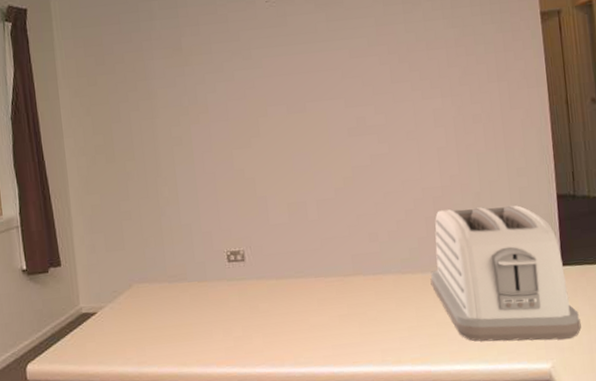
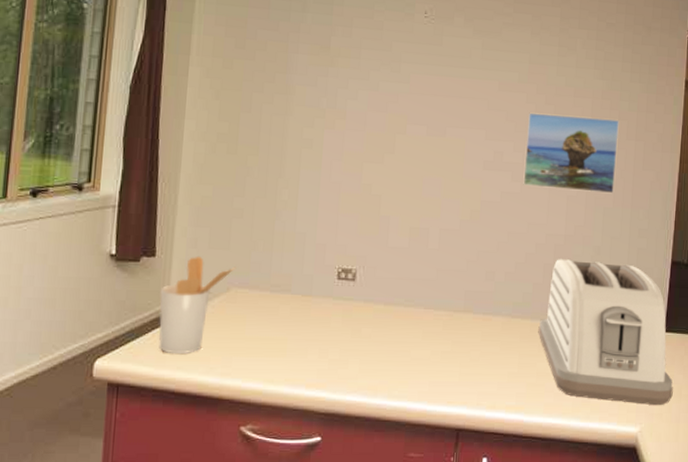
utensil holder: none [71,259,134,351] -> present [158,256,237,353]
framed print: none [384,64,484,145] -> present [523,112,619,194]

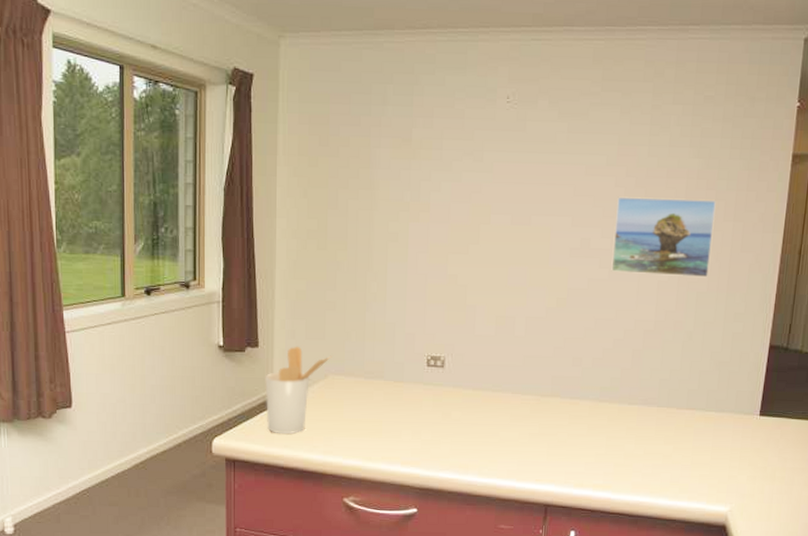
toaster: present [538,259,673,406] -> none [626,344,767,487]

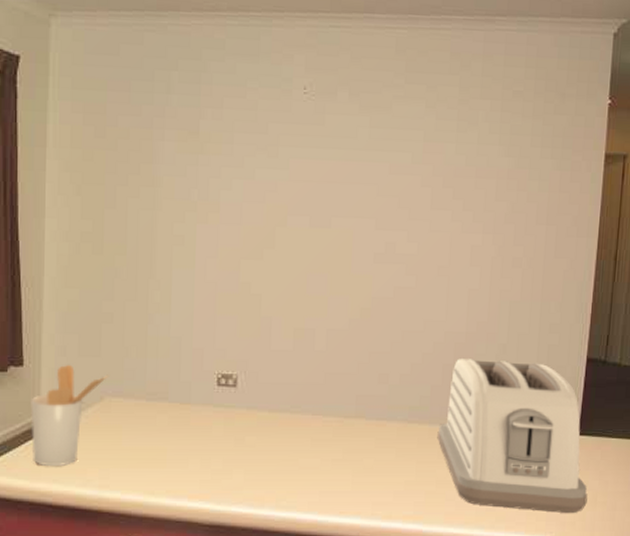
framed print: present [611,196,716,278] -> none [418,197,528,286]
toaster: none [626,344,767,487] -> present [437,359,588,514]

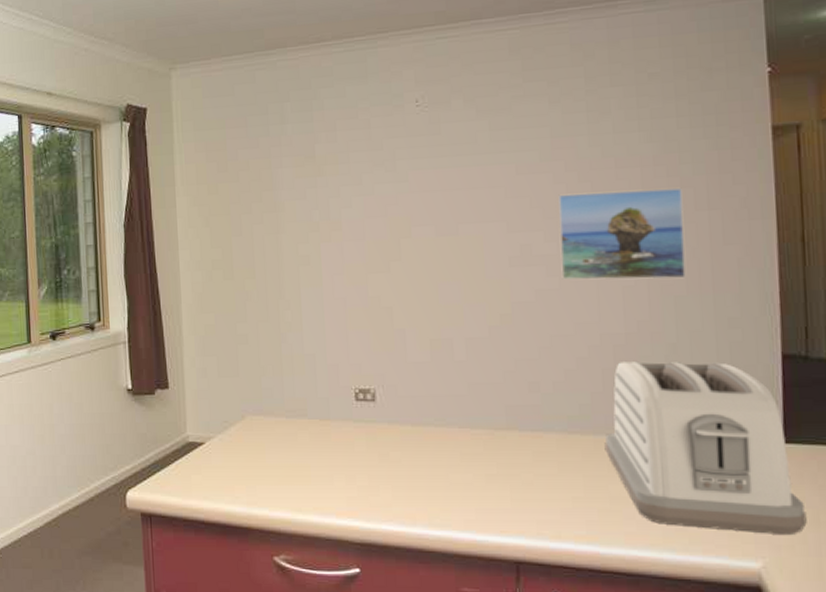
utensil holder: present [31,364,109,466] -> none [177,385,249,483]
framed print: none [418,197,528,286] -> present [558,187,686,280]

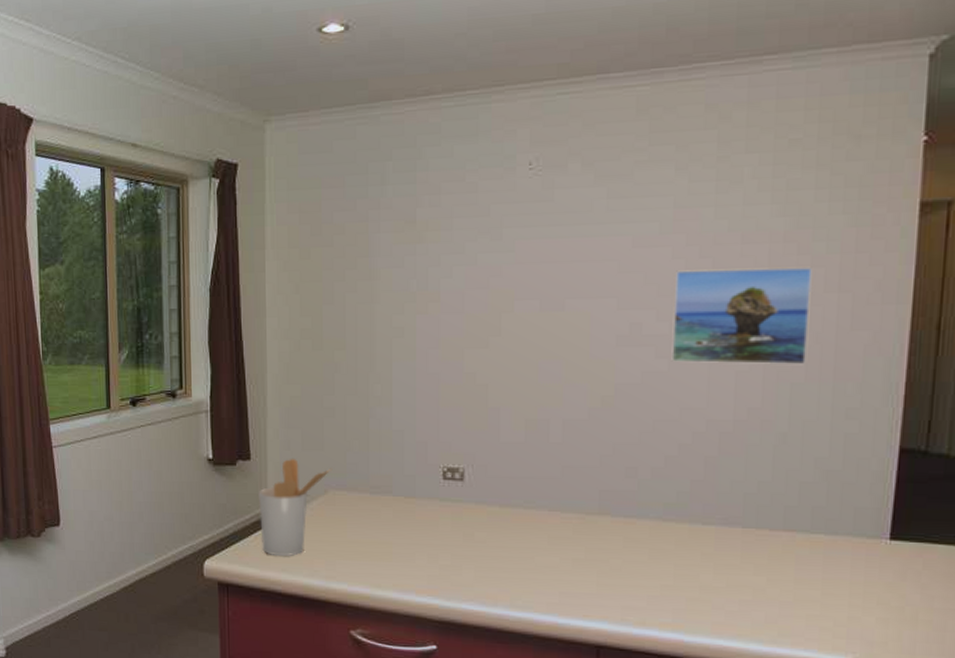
utensil holder: none [177,385,249,483] -> present [258,458,333,556]
toaster: present [604,361,807,536] -> none [699,450,905,632]

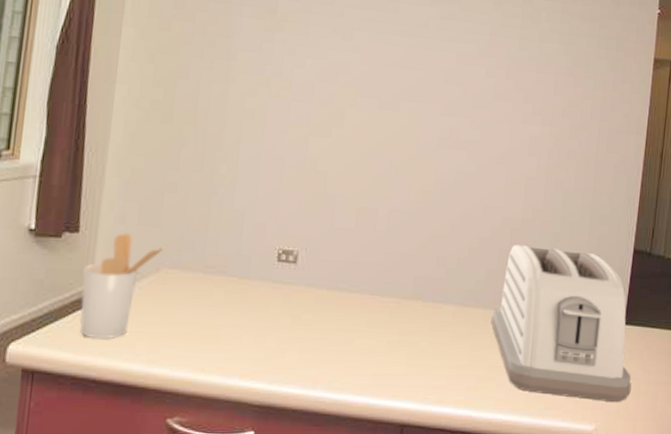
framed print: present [671,266,812,365] -> none [479,87,583,177]
toaster: none [699,450,905,632] -> present [490,245,632,403]

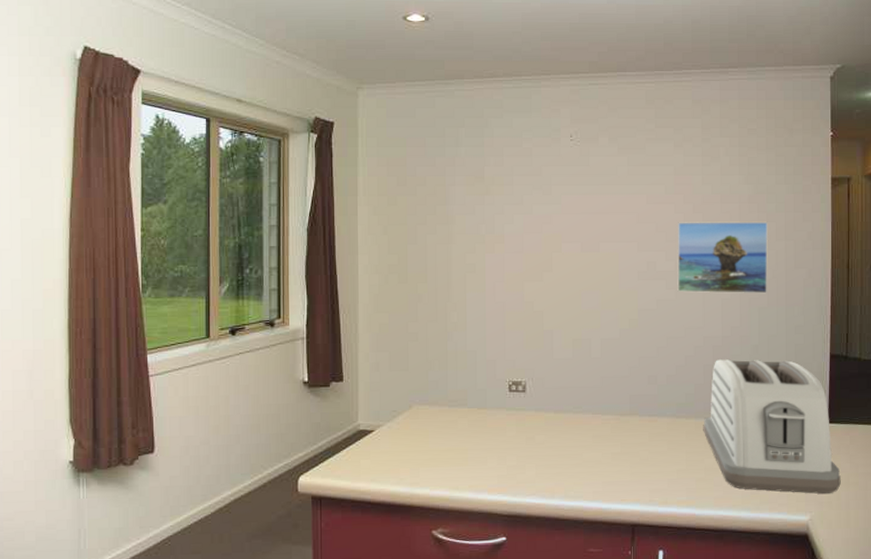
utensil holder: present [79,232,168,339] -> none [350,378,416,467]
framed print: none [479,87,583,177] -> present [677,221,768,294]

